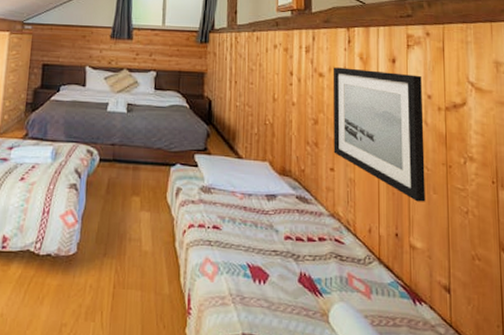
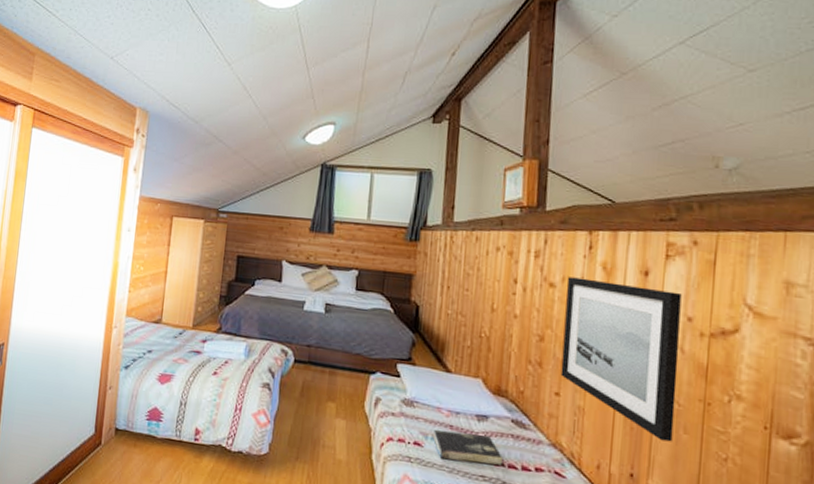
book: none [229,212,292,240] -> present [432,430,504,465]

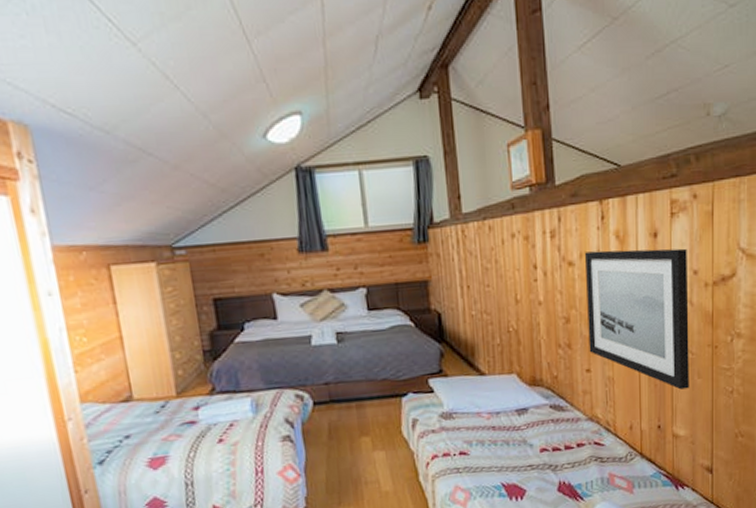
book: present [432,430,504,465] -> none [476,426,548,461]

